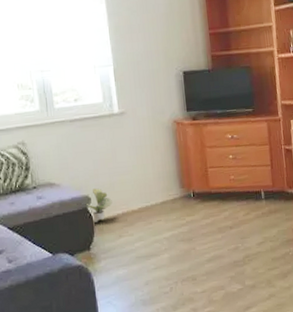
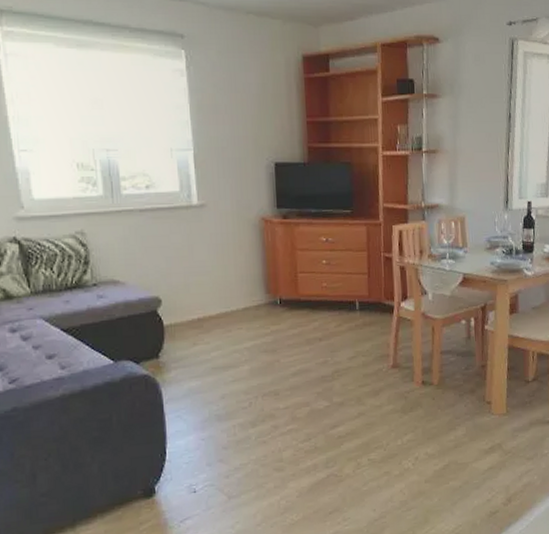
potted plant: present [87,188,113,223] -> none [156,289,187,328]

